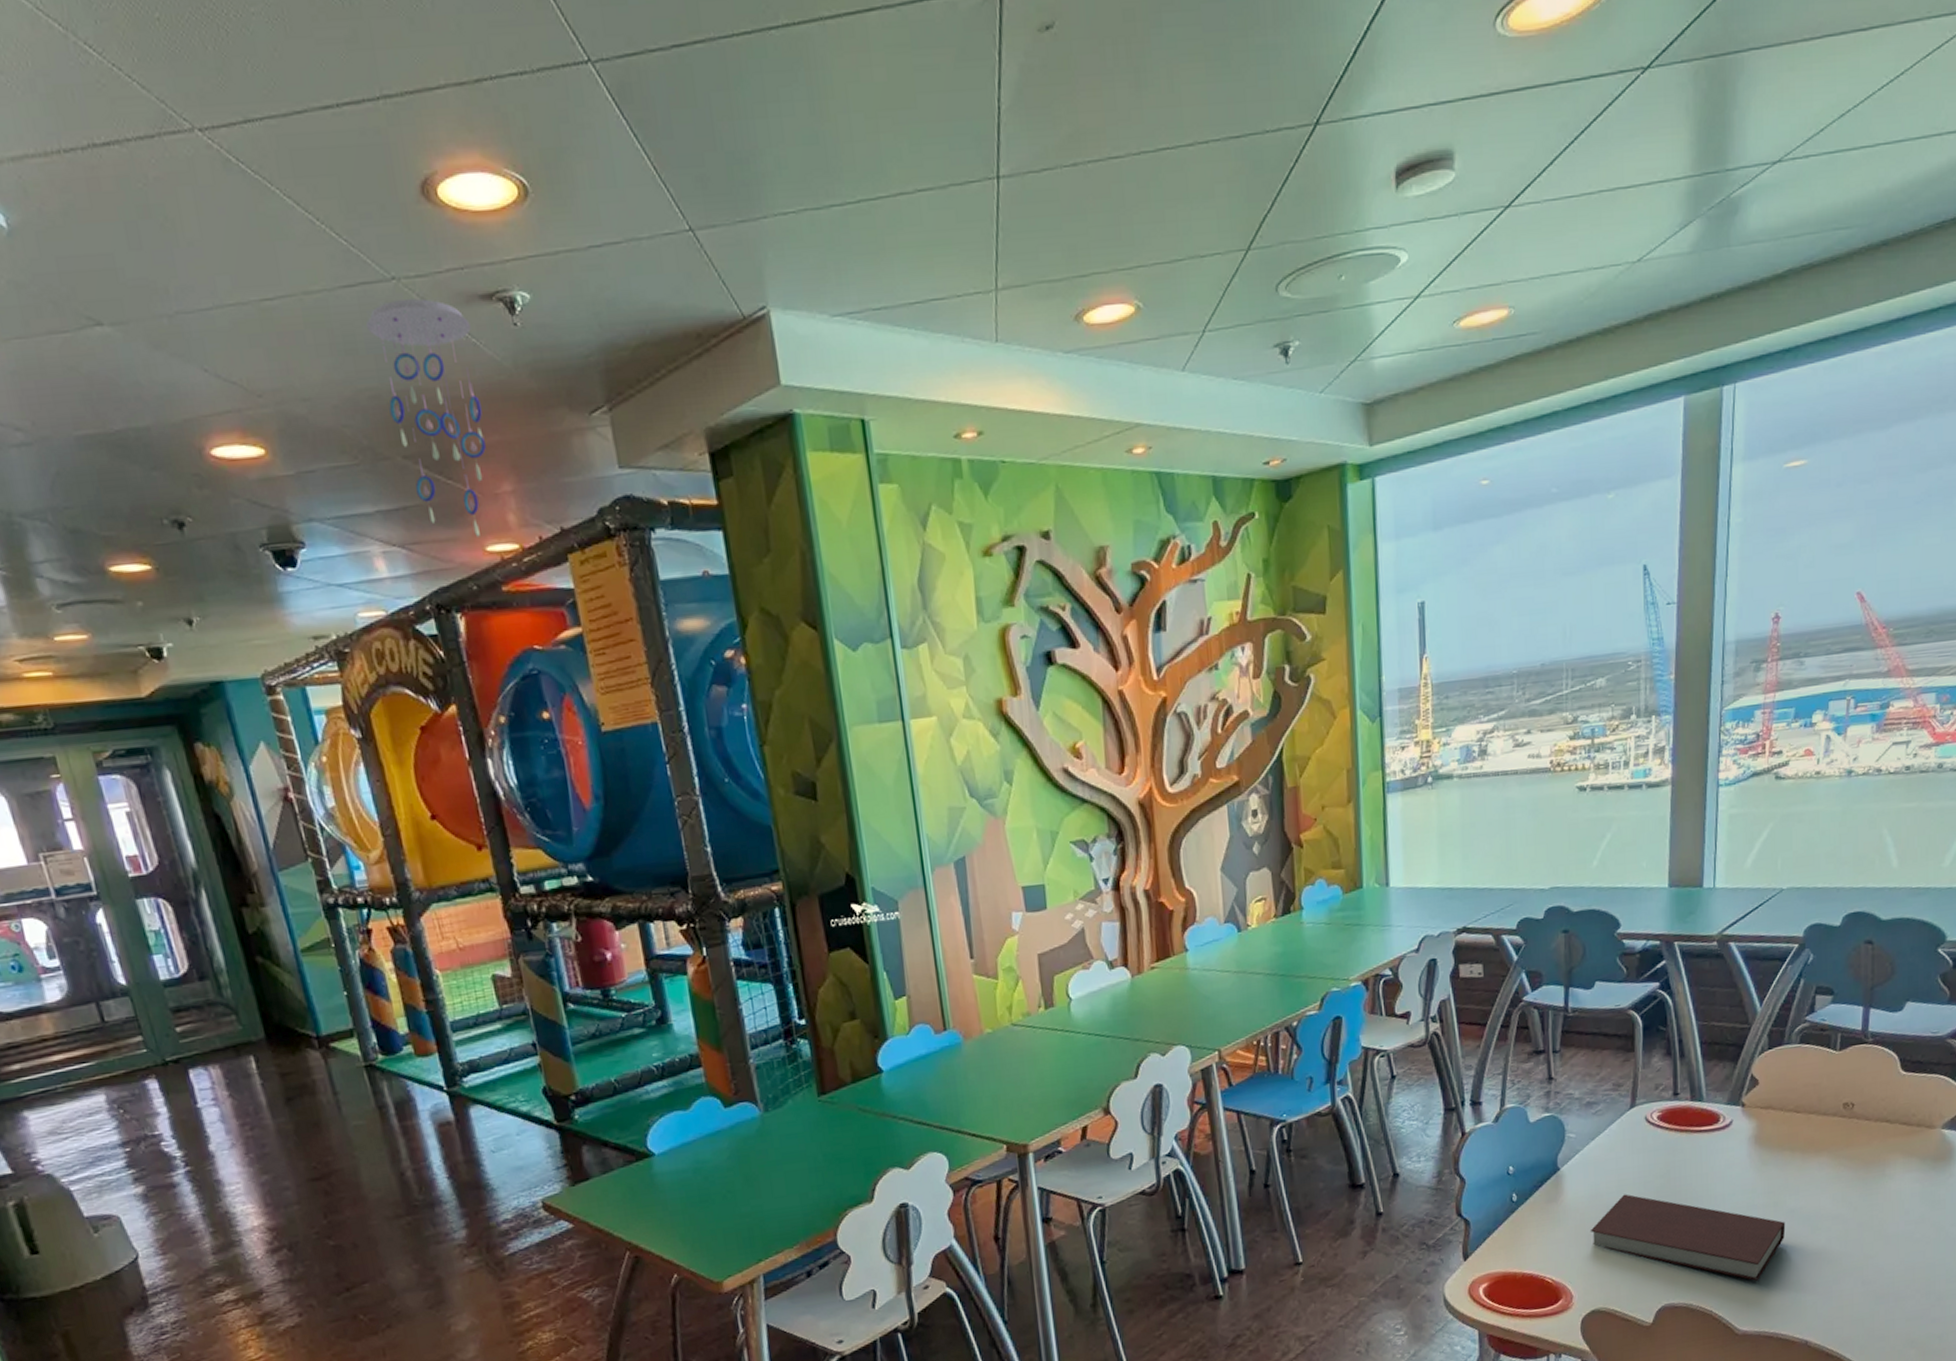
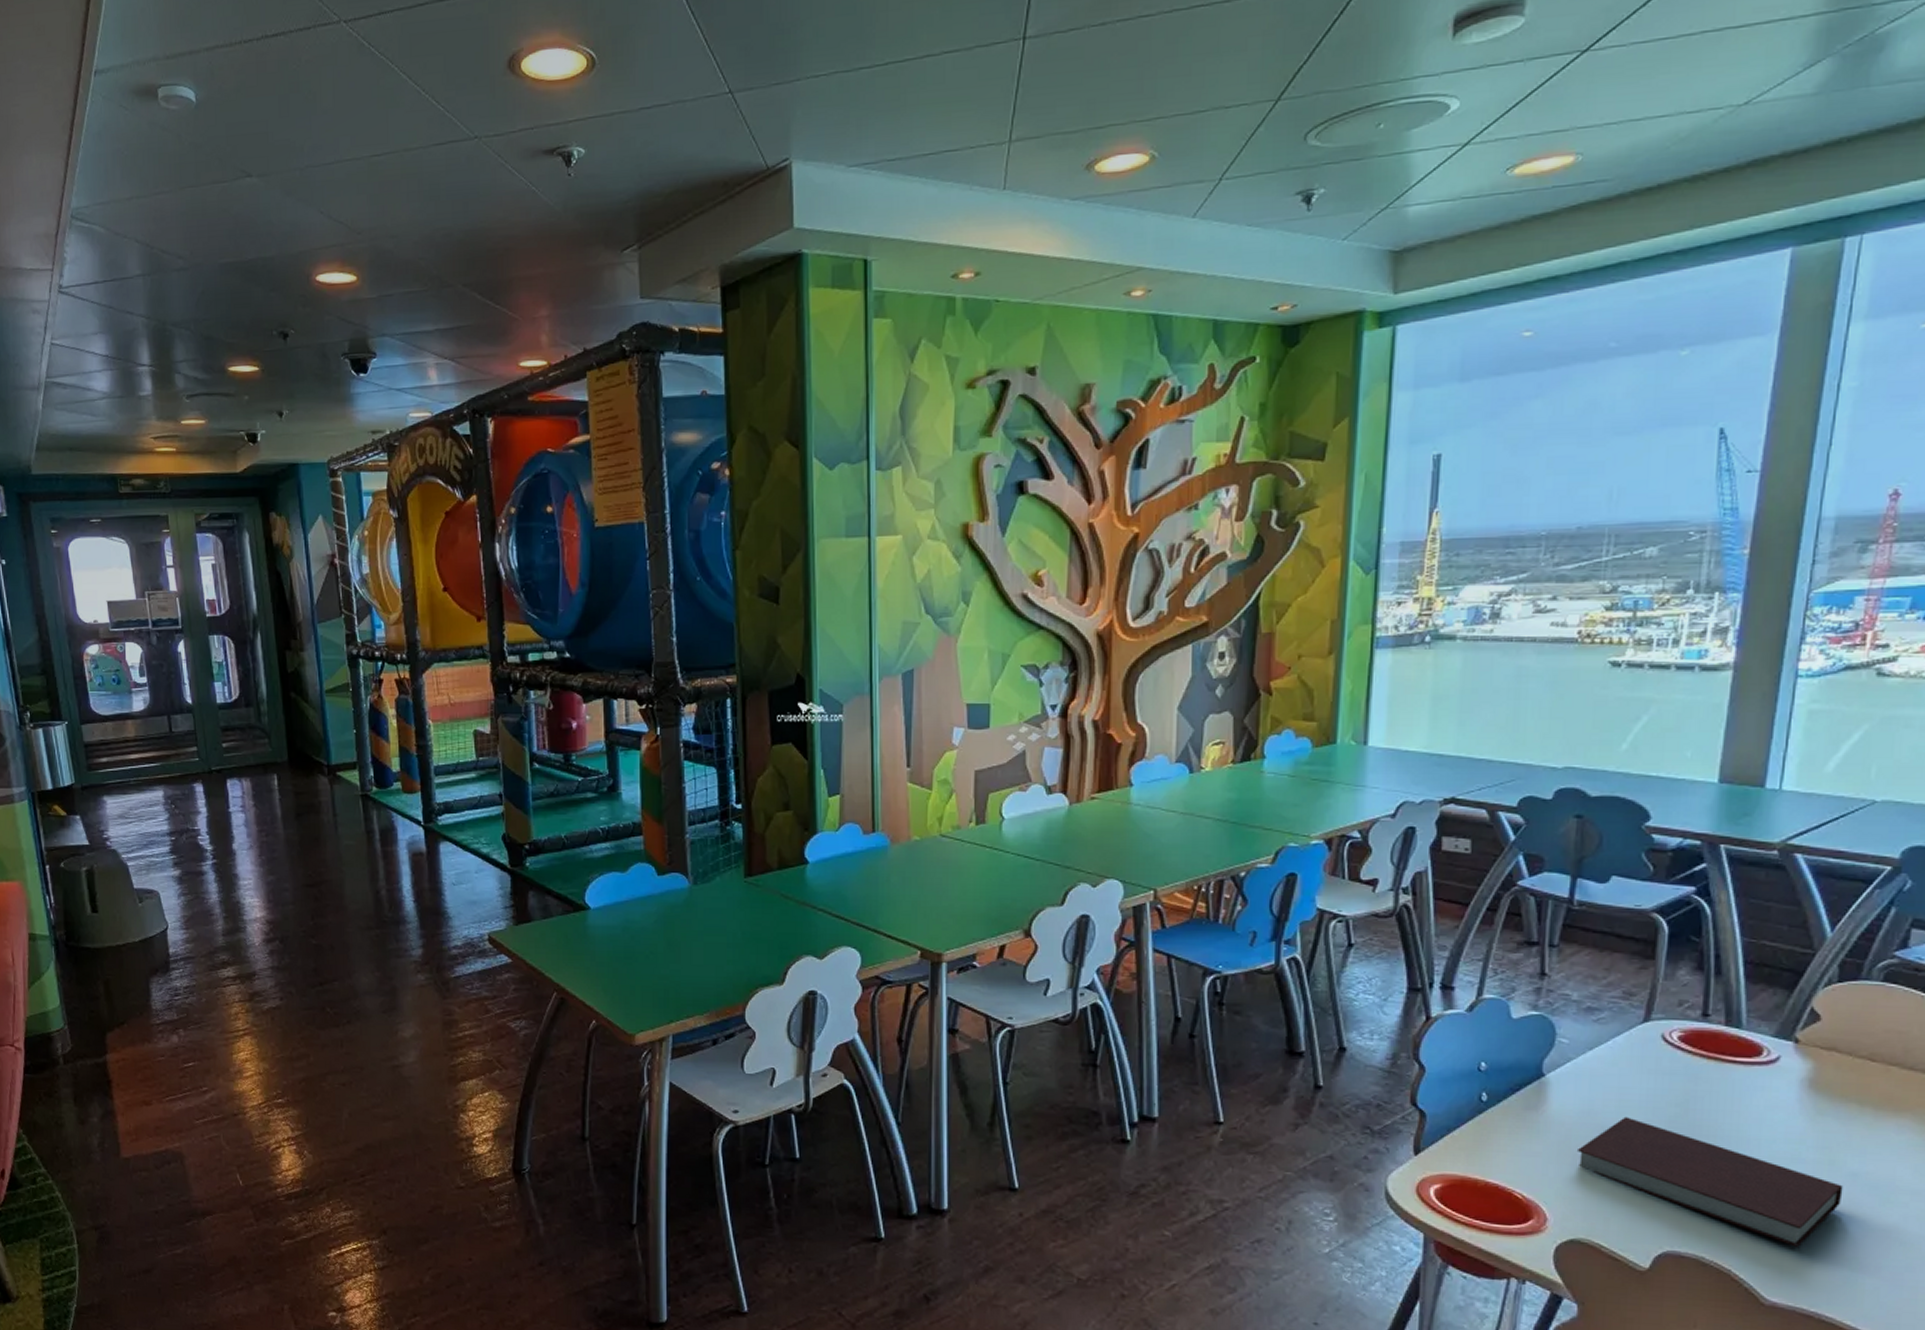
ceiling mobile: present [366,298,486,537] -> none [450,154,532,354]

